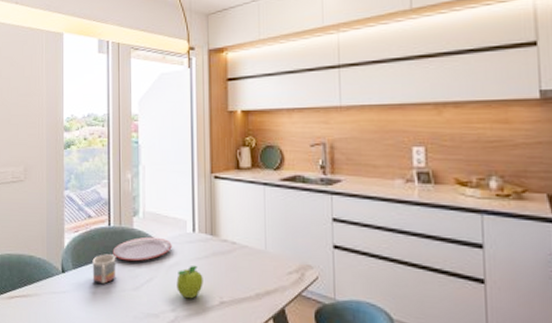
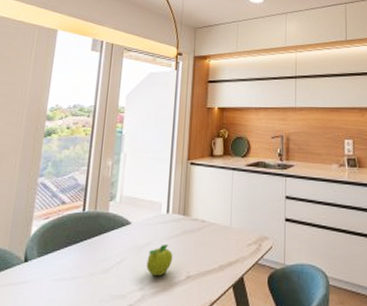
mug: present [92,254,116,285] -> none [58,239,88,271]
plate: present [112,236,172,262] -> none [84,220,146,245]

